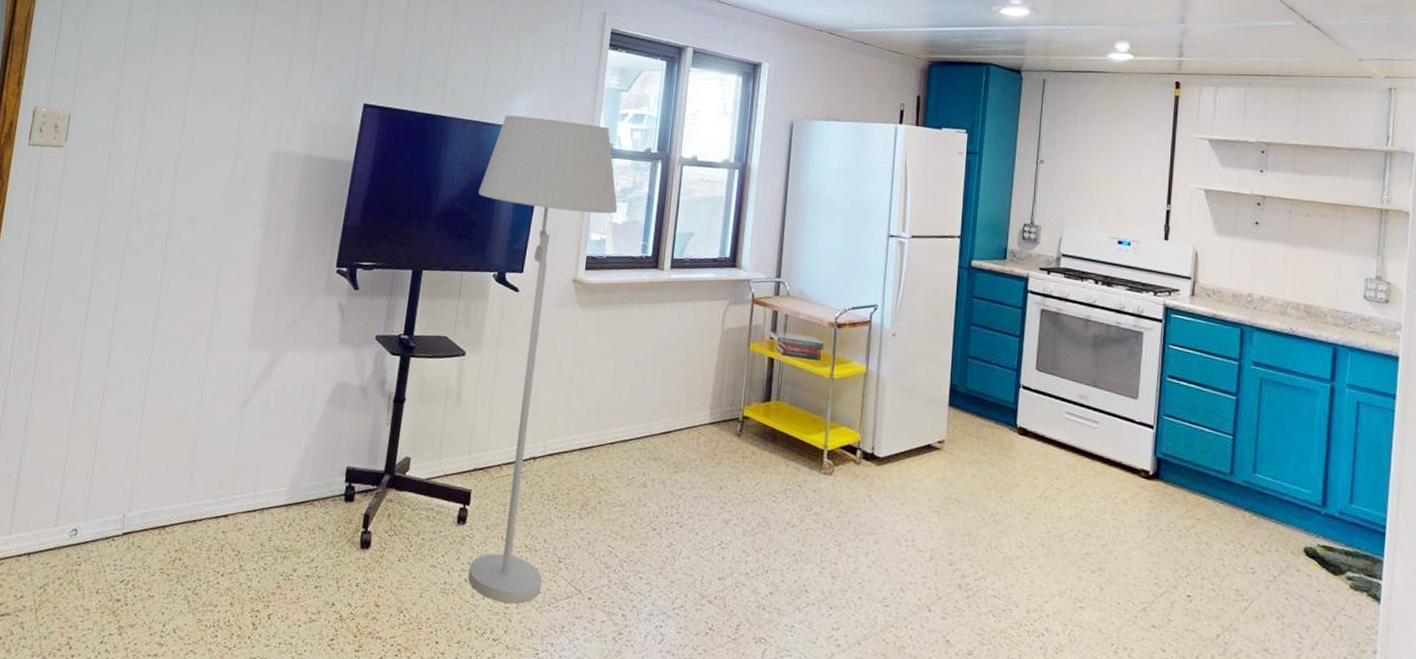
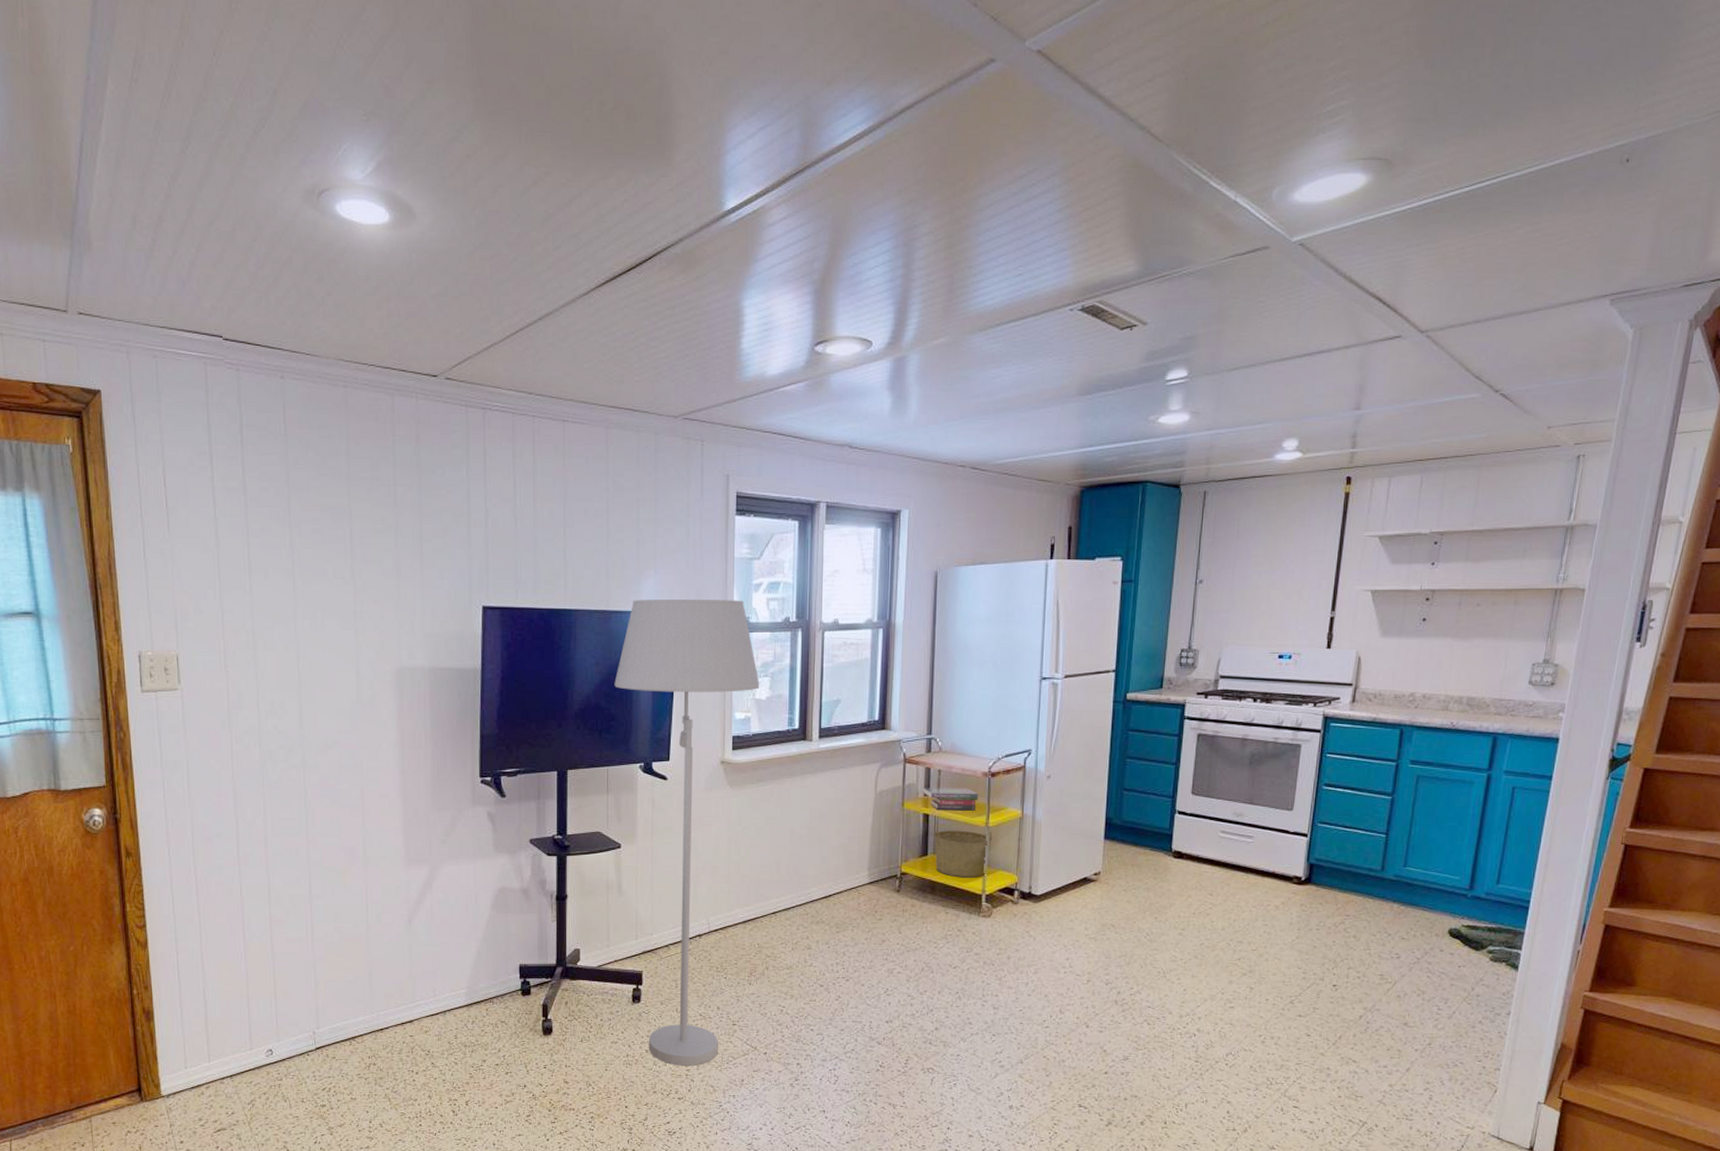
basket: none [778,376,836,431] -> present [934,830,992,878]

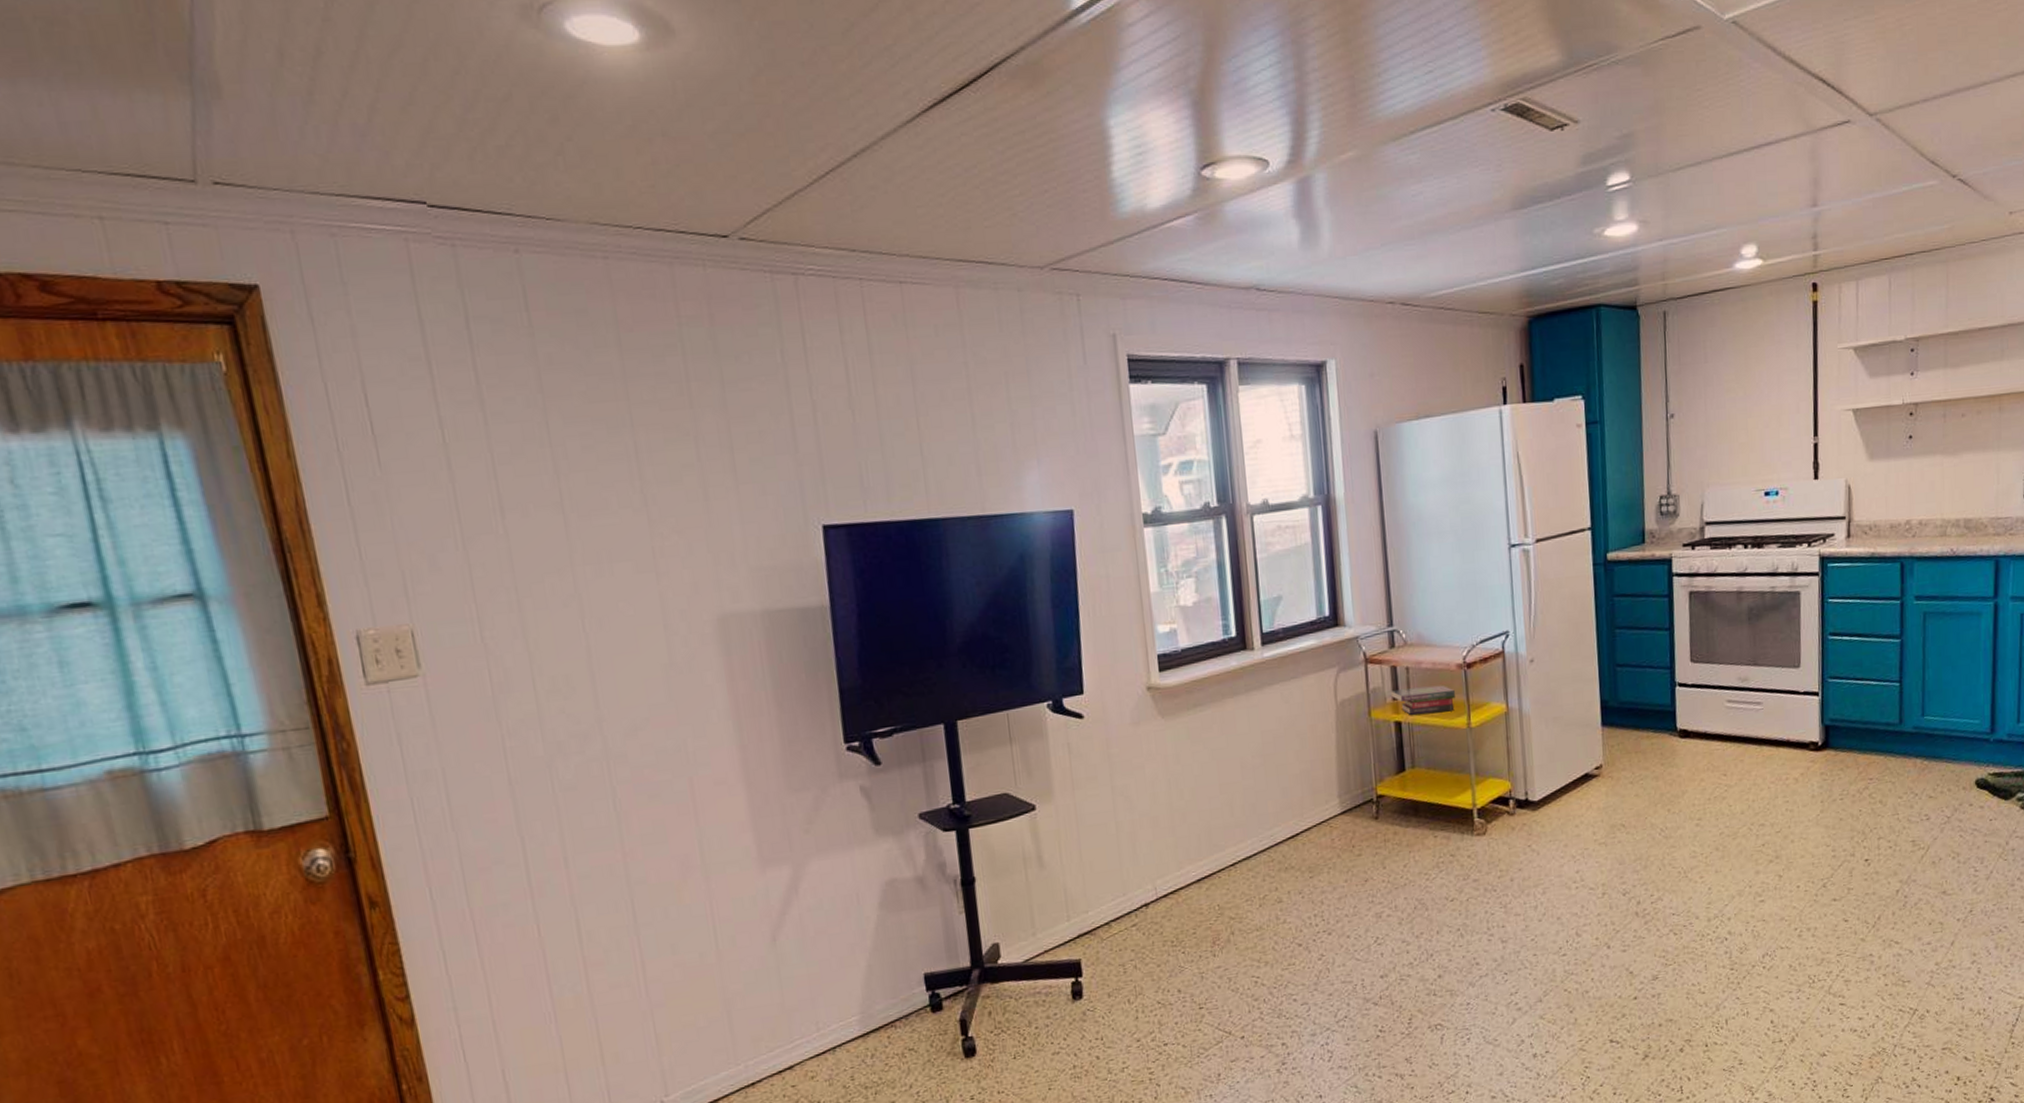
floor lamp: present [614,600,760,1066] -> none [1003,487,1186,1070]
basket: present [934,830,992,878] -> none [1410,732,1477,793]

